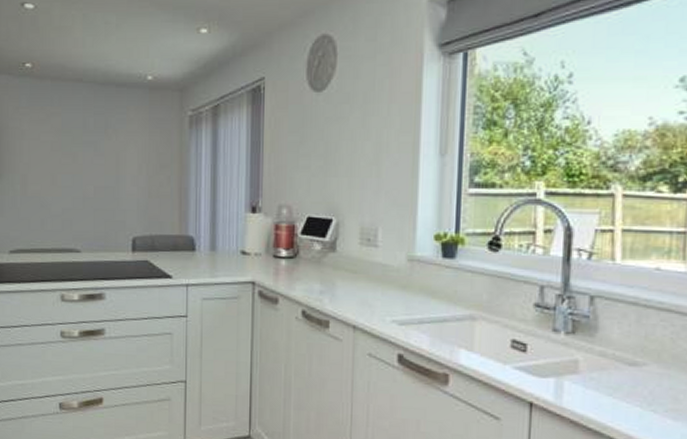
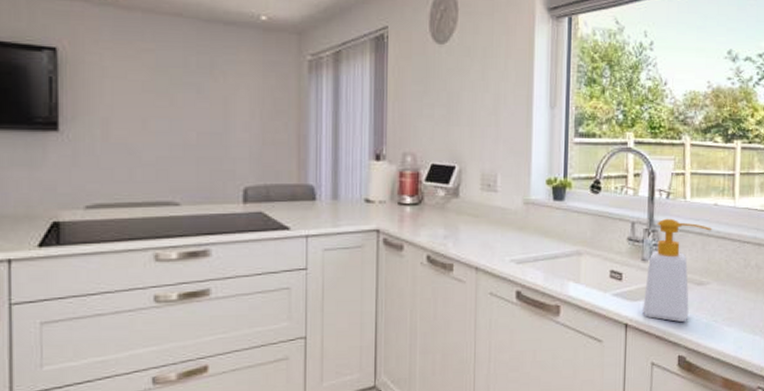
soap bottle: none [553,283,653,407] -> present [643,218,713,322]

